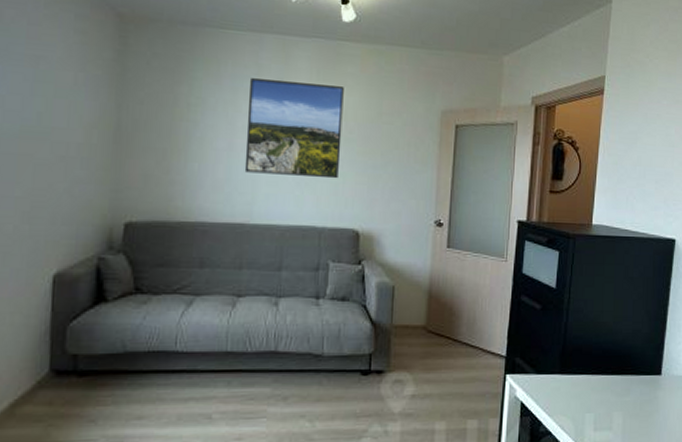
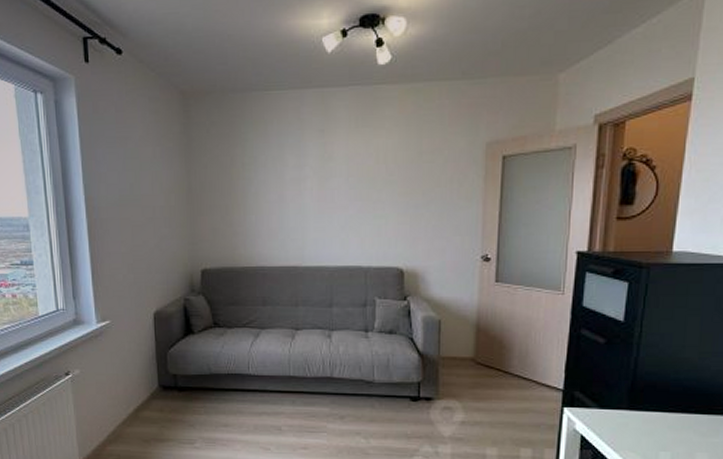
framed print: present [244,78,344,179] -> none [293,131,382,221]

